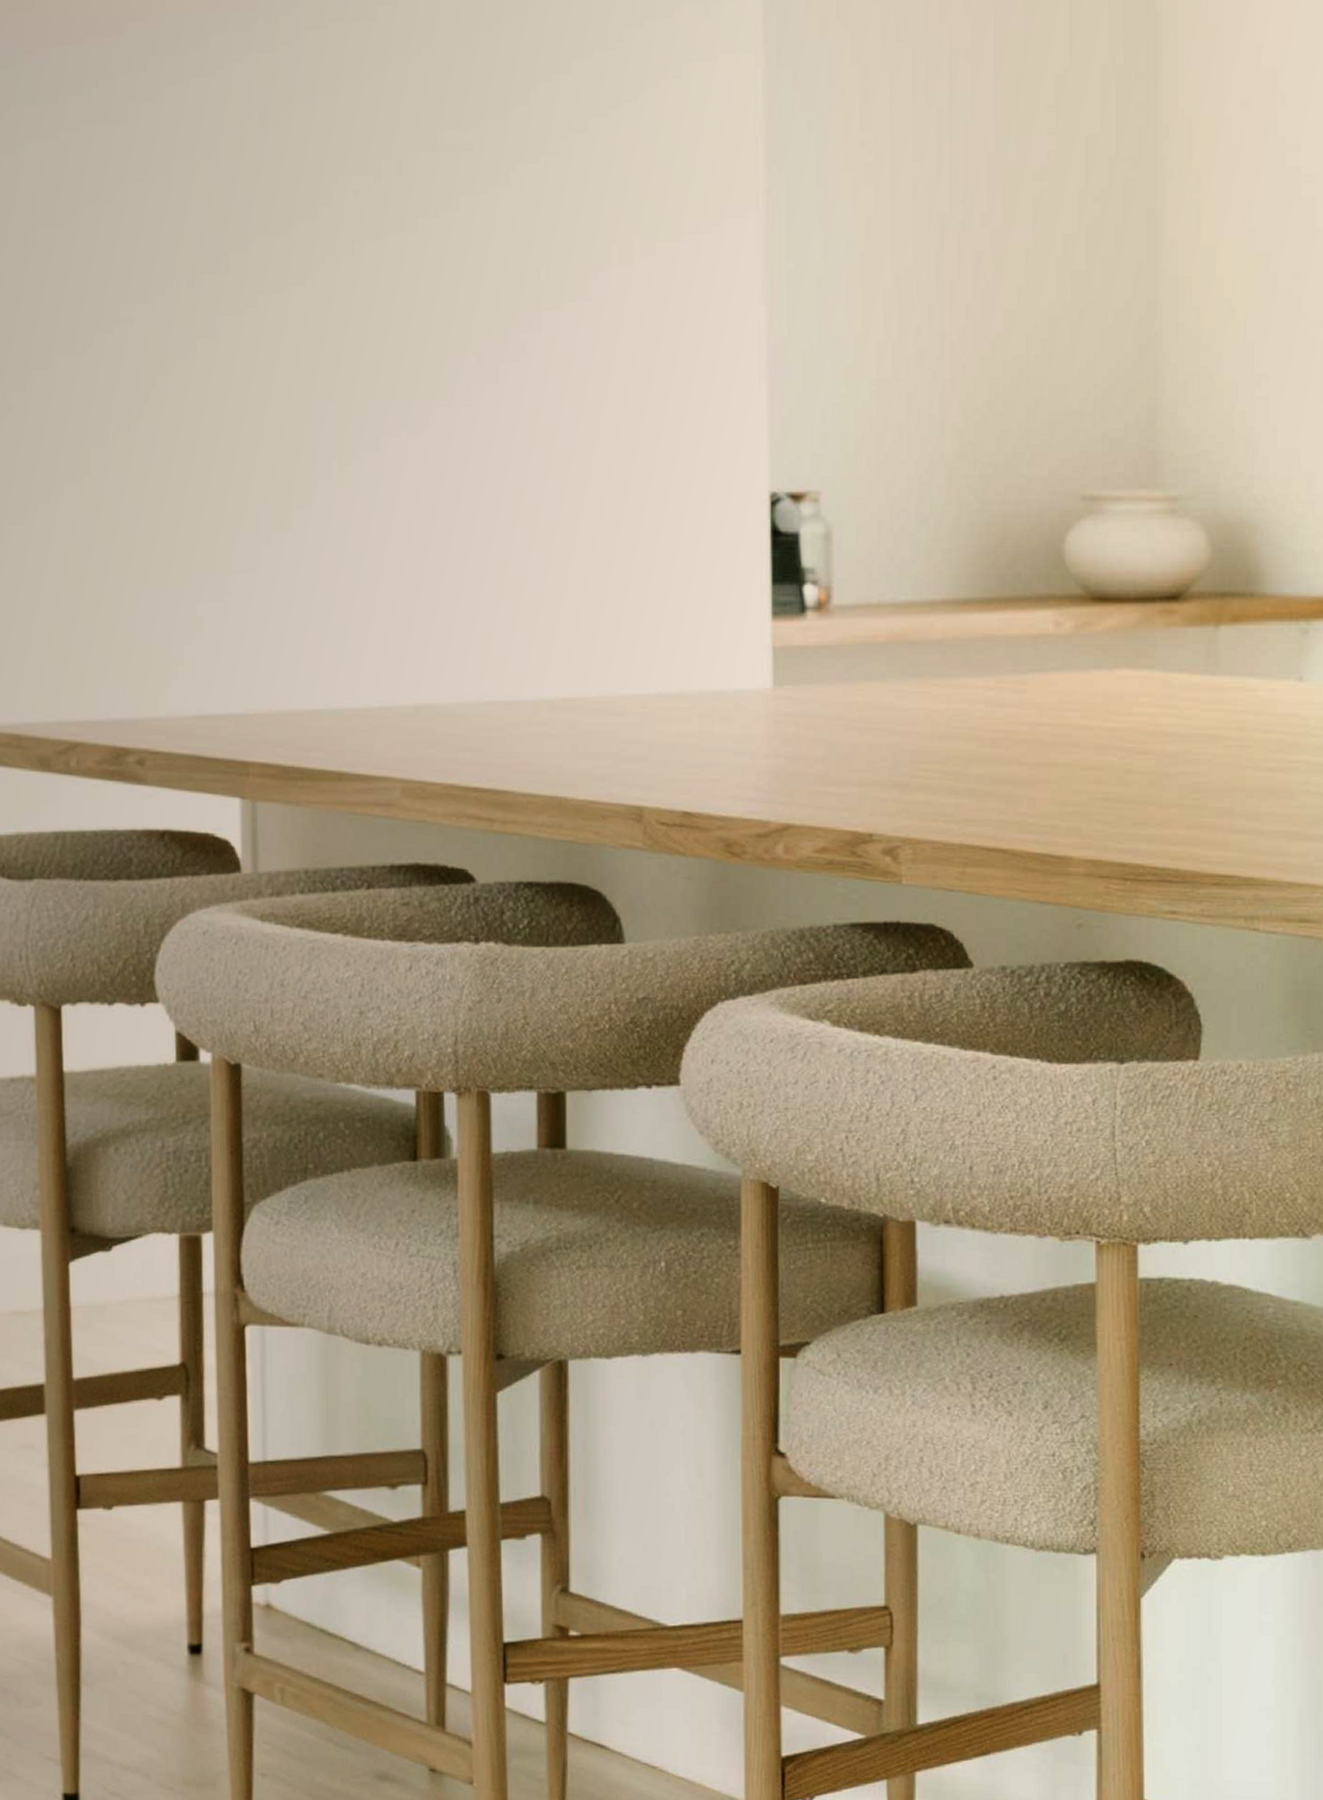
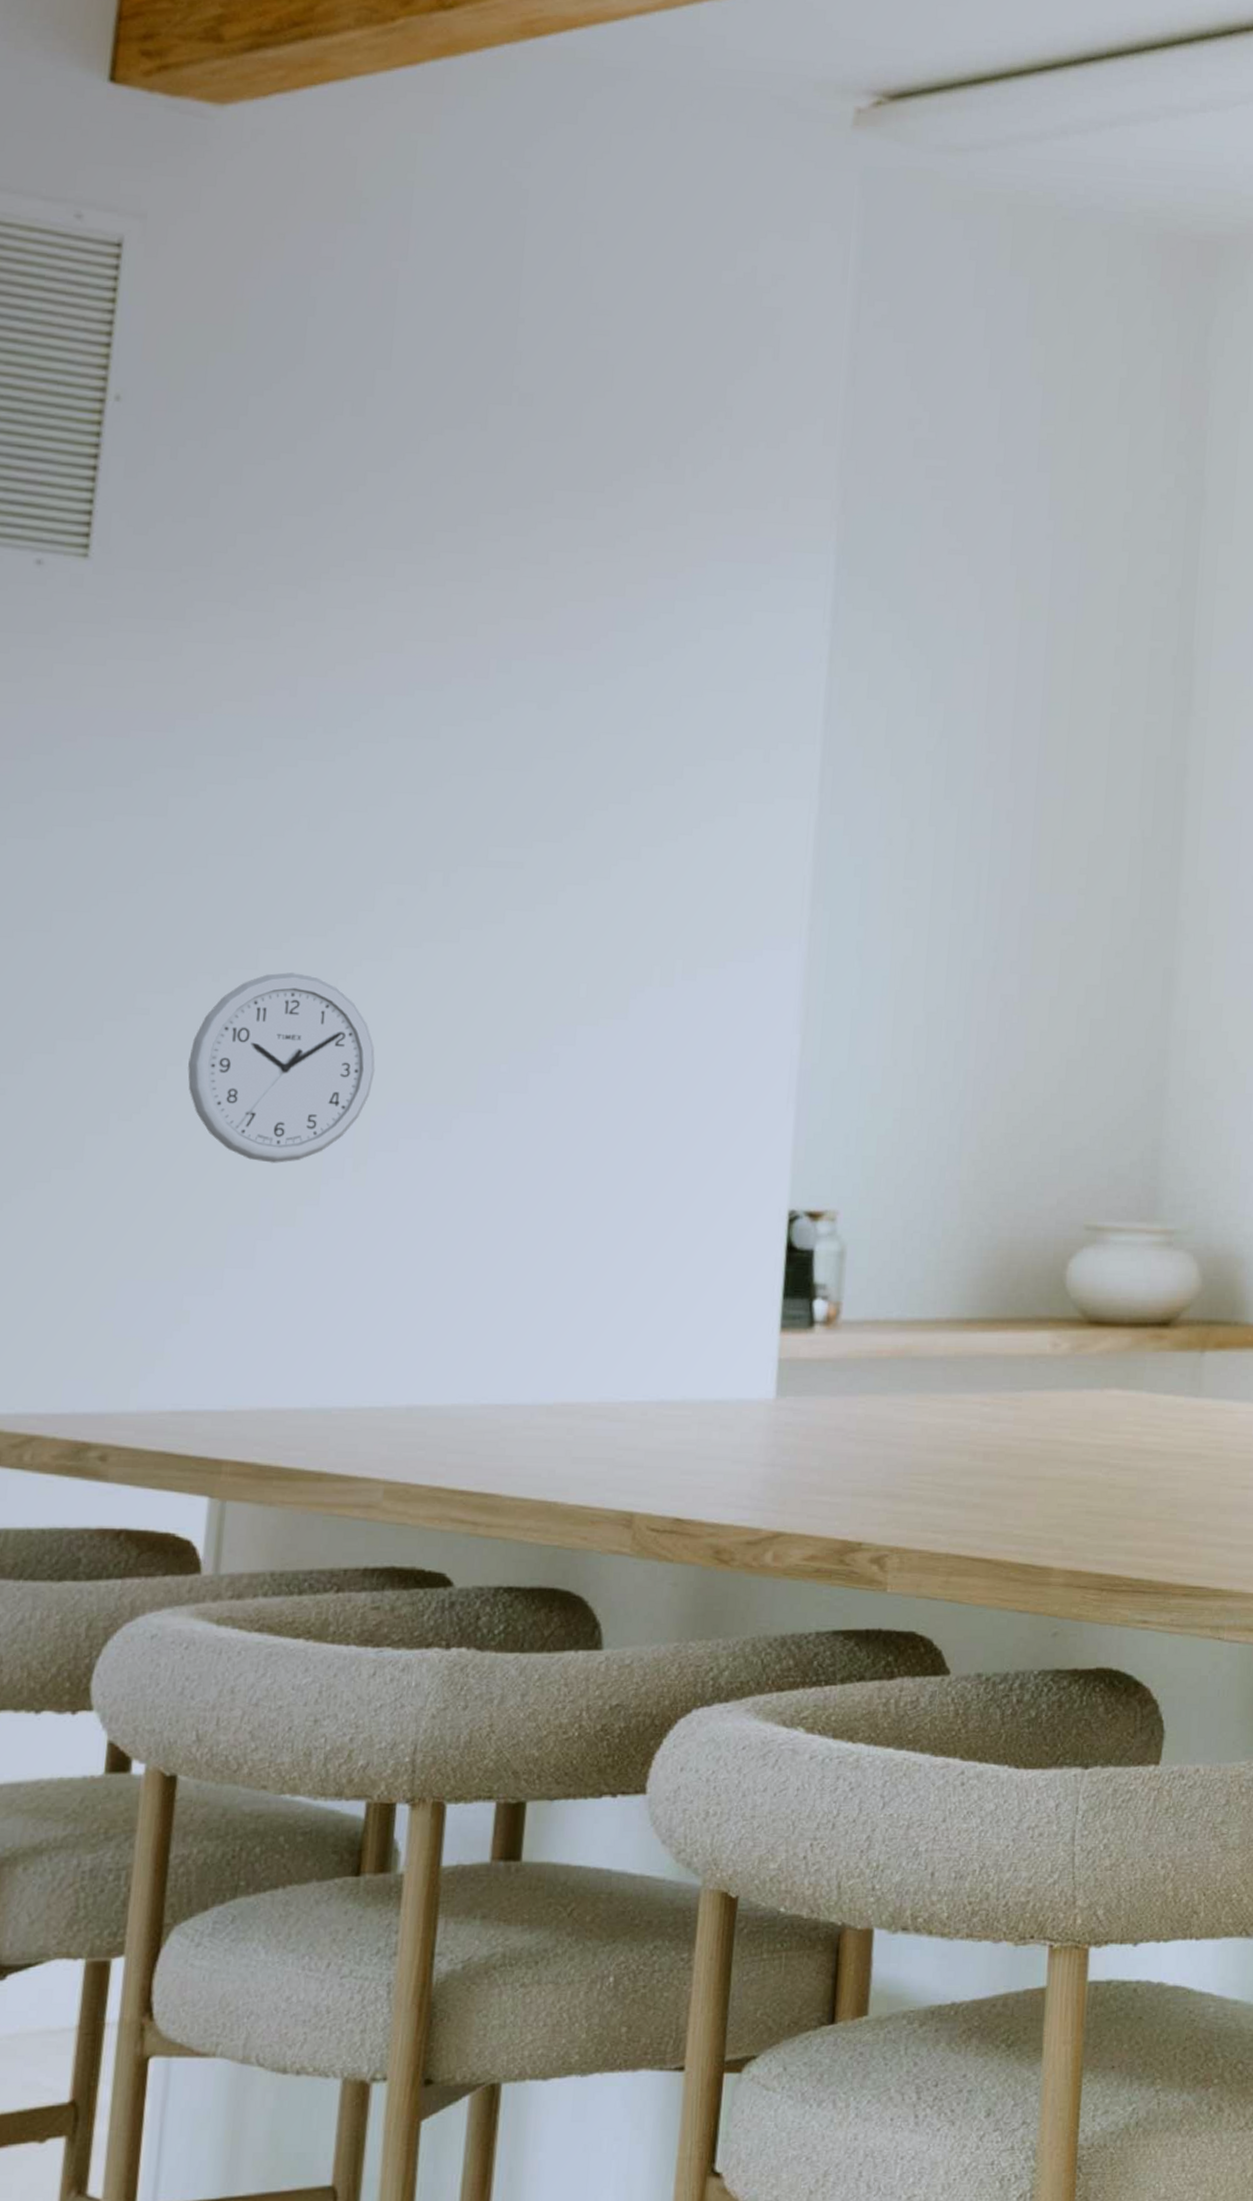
wall clock: none [175,274,350,467] -> present [188,972,375,1163]

